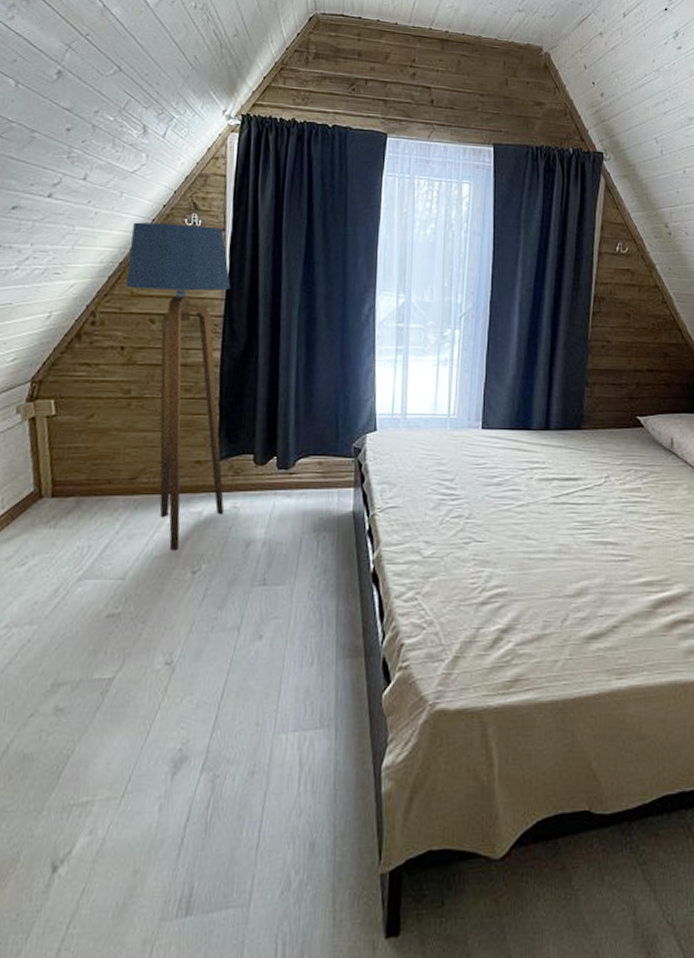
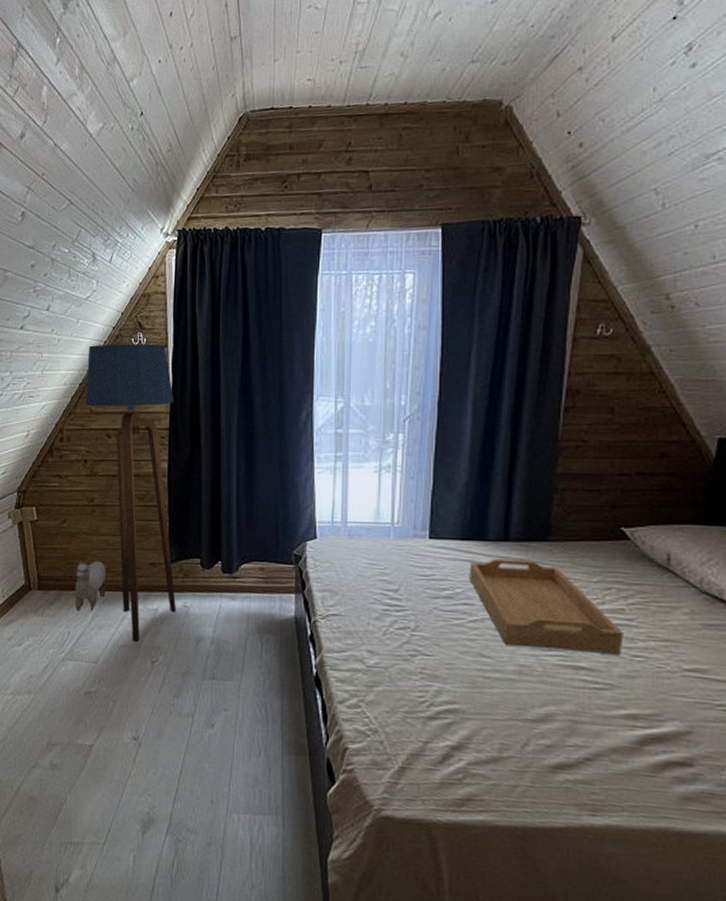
plush toy: none [99,460,142,521] -> present [75,560,107,612]
serving tray: none [516,446,641,528] -> present [469,558,624,655]

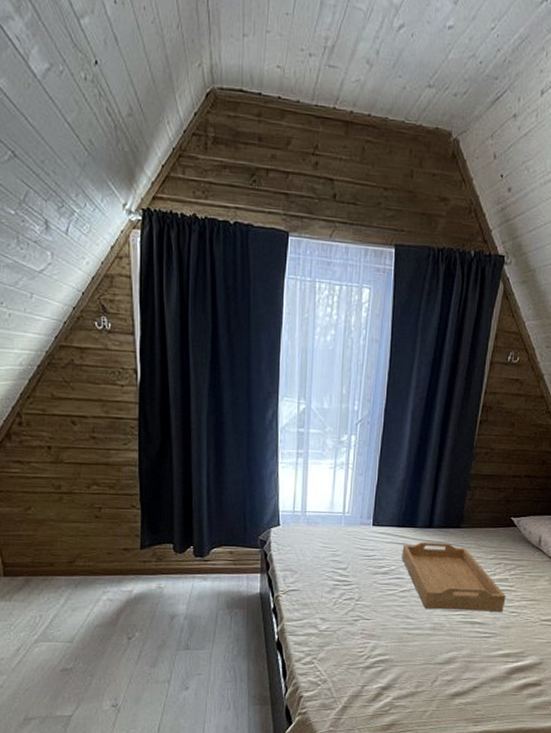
plush toy: present [75,560,107,612] -> none [45,546,79,596]
floor lamp: present [85,343,177,641] -> none [45,324,151,621]

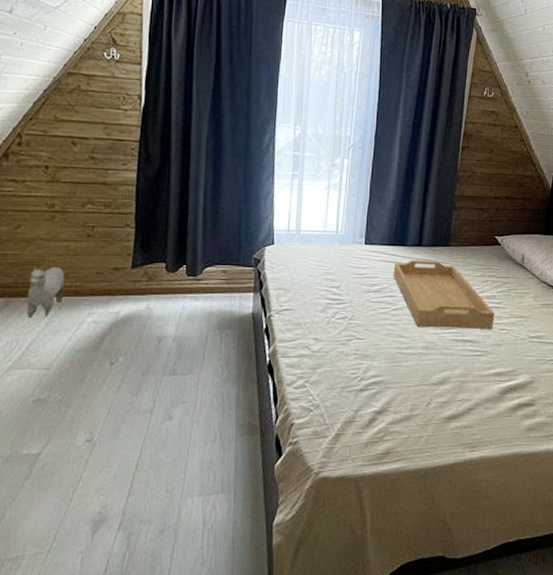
plush toy: none [45,546,79,596] -> present [27,266,65,319]

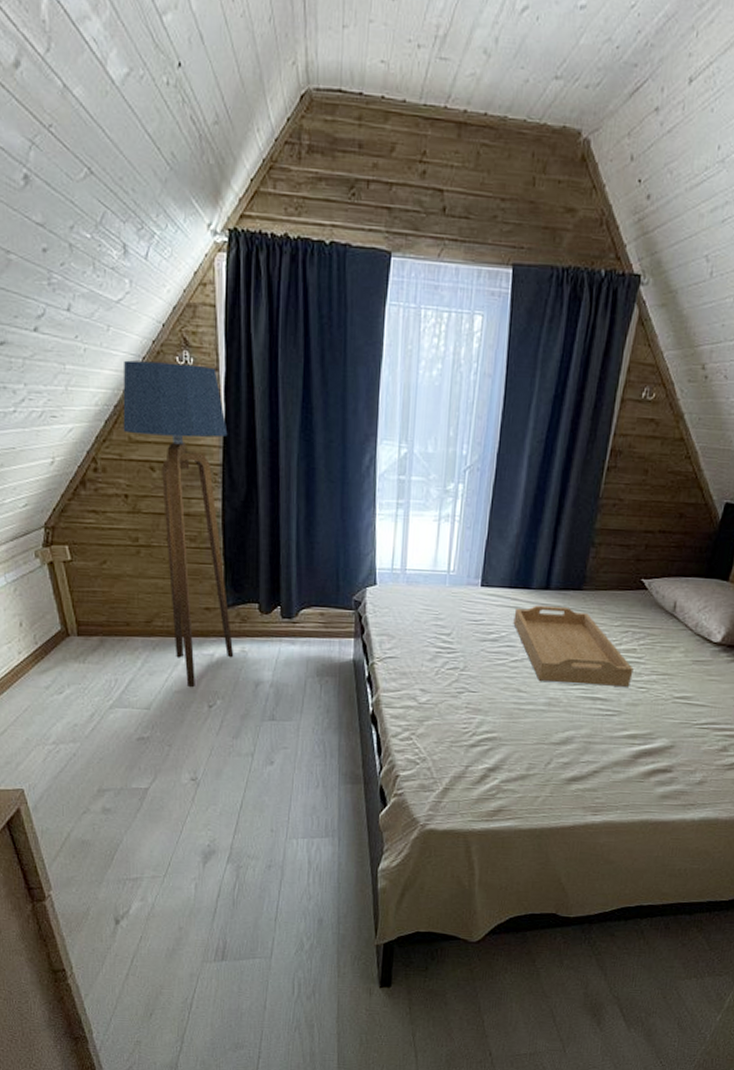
plush toy: present [27,266,65,319] -> none [121,604,157,658]
floor lamp: none [49,53,146,344] -> present [123,360,234,687]

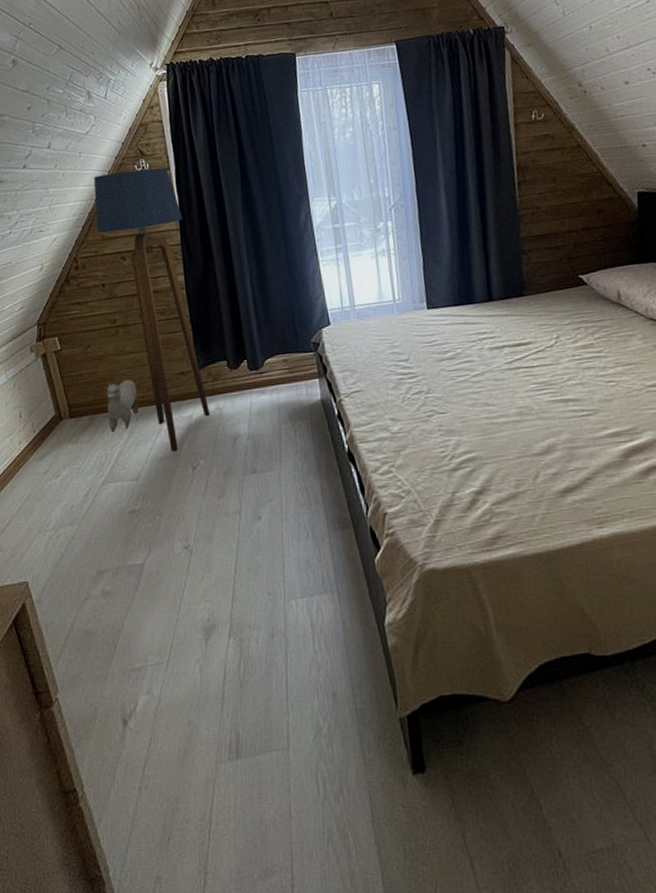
plush toy: none [121,604,157,658] -> present [106,379,139,433]
serving tray: present [513,605,633,687] -> none [464,315,598,391]

